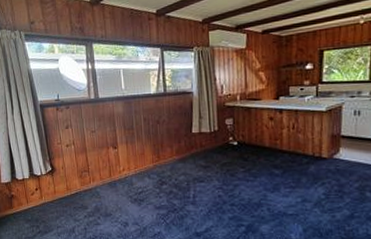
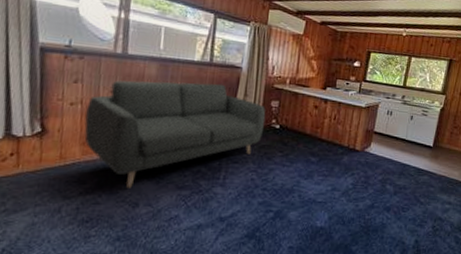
sofa: none [78,110,223,210] -> present [84,80,266,188]

